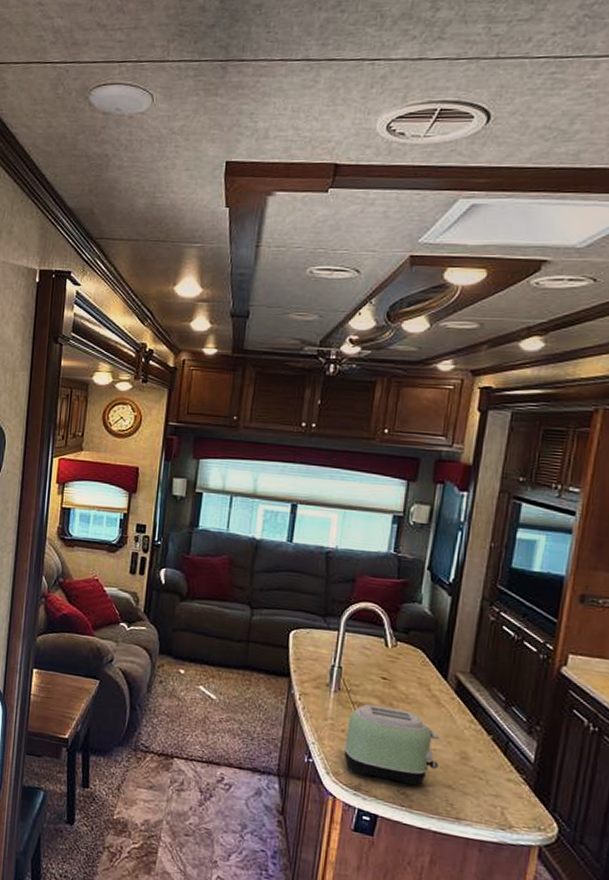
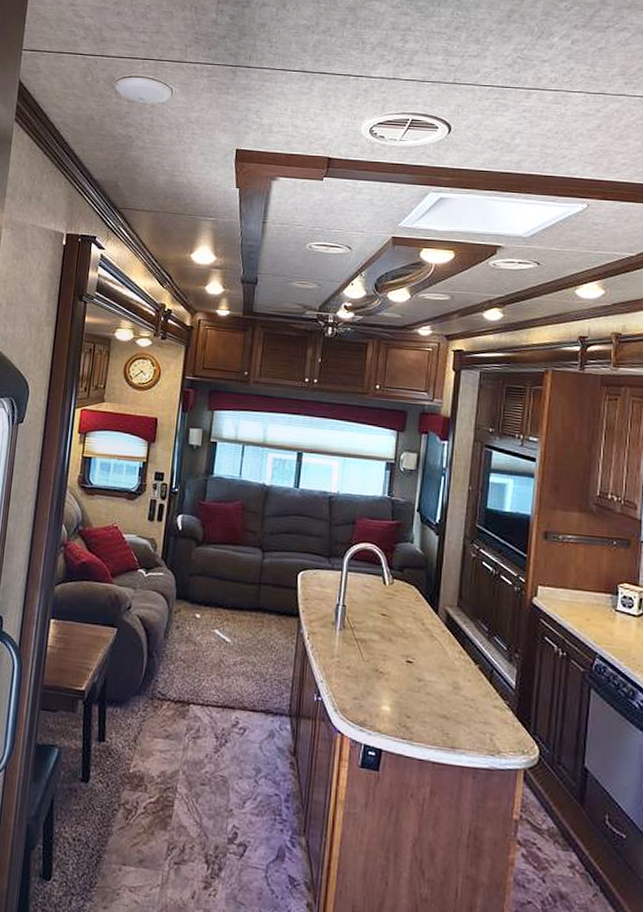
toaster: present [344,704,441,786] -> none [350,640,435,718]

